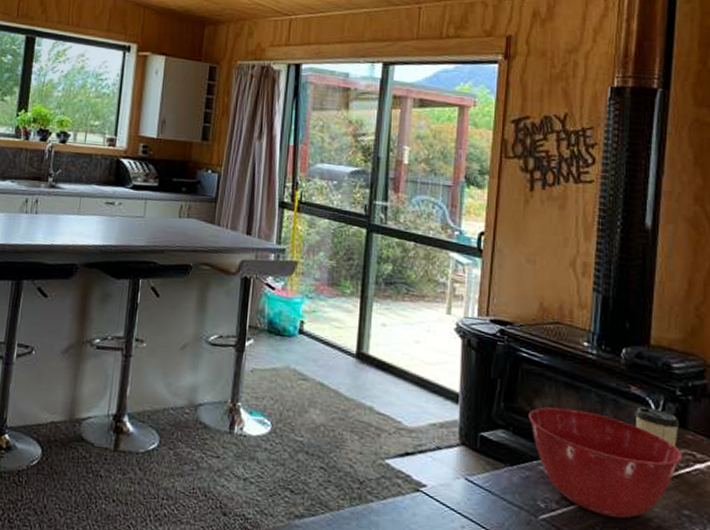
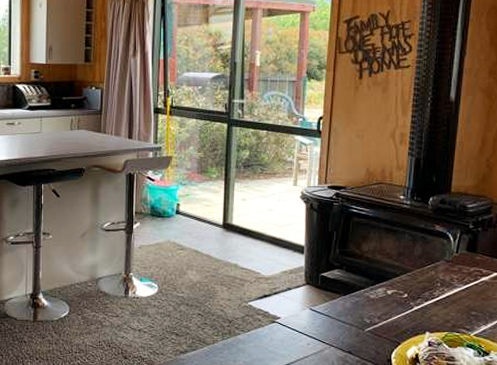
mixing bowl: present [528,407,683,519] -> none [357,248,473,324]
cup: present [634,407,680,446] -> none [438,240,472,266]

